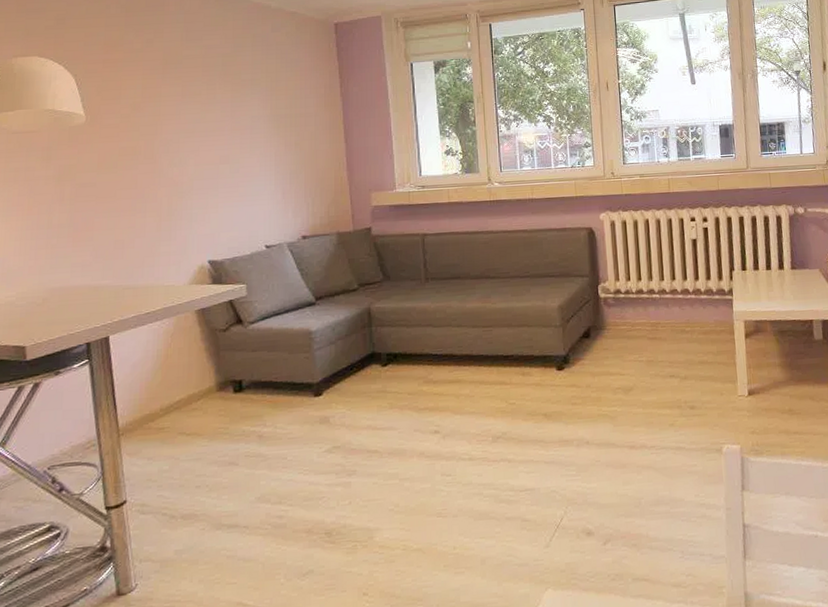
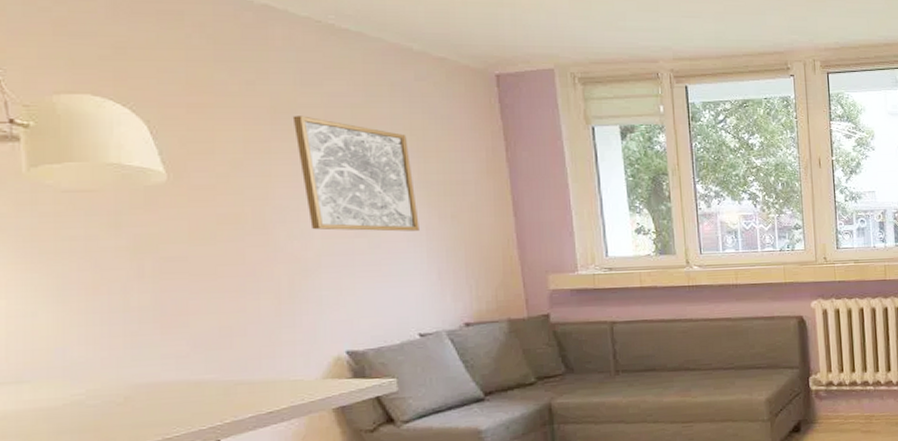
wall art: none [178,65,270,159] -> present [292,116,419,232]

